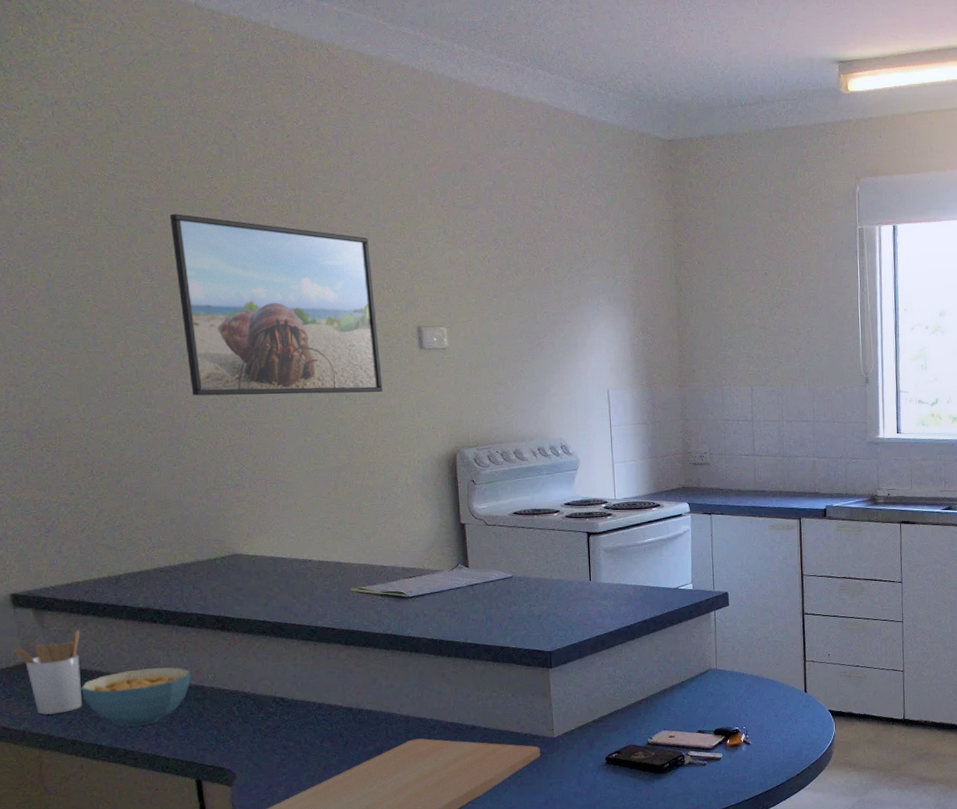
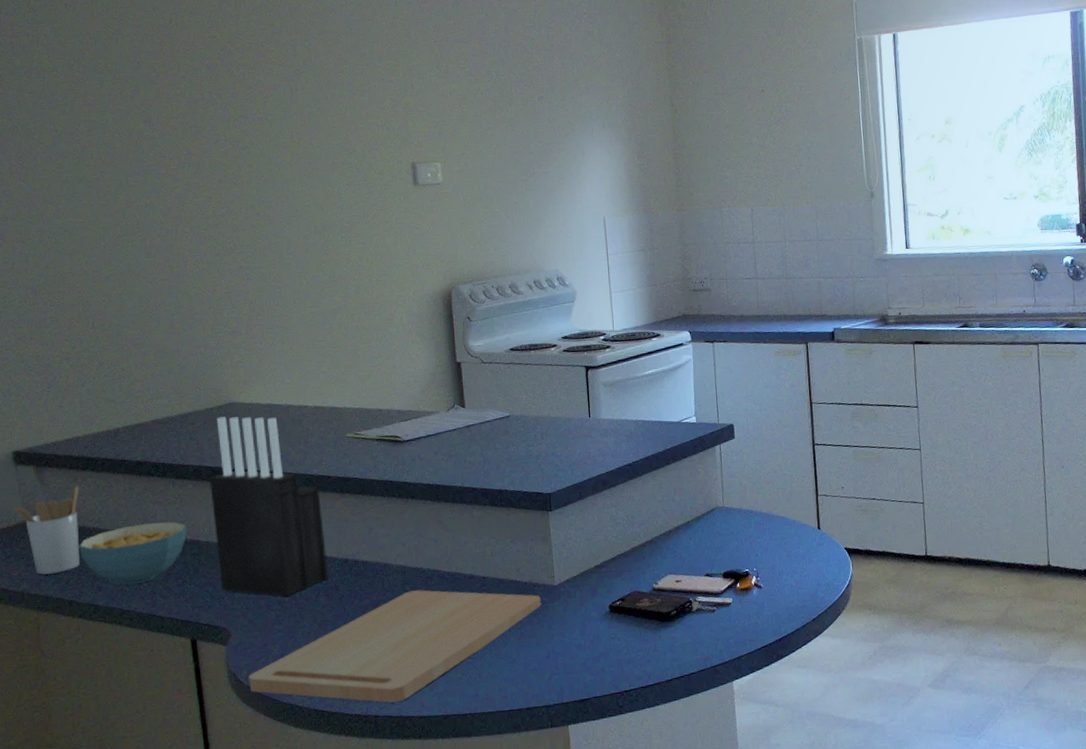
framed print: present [170,214,383,396] -> none [172,64,378,244]
knife block: none [213,567,333,742] -> present [210,417,329,597]

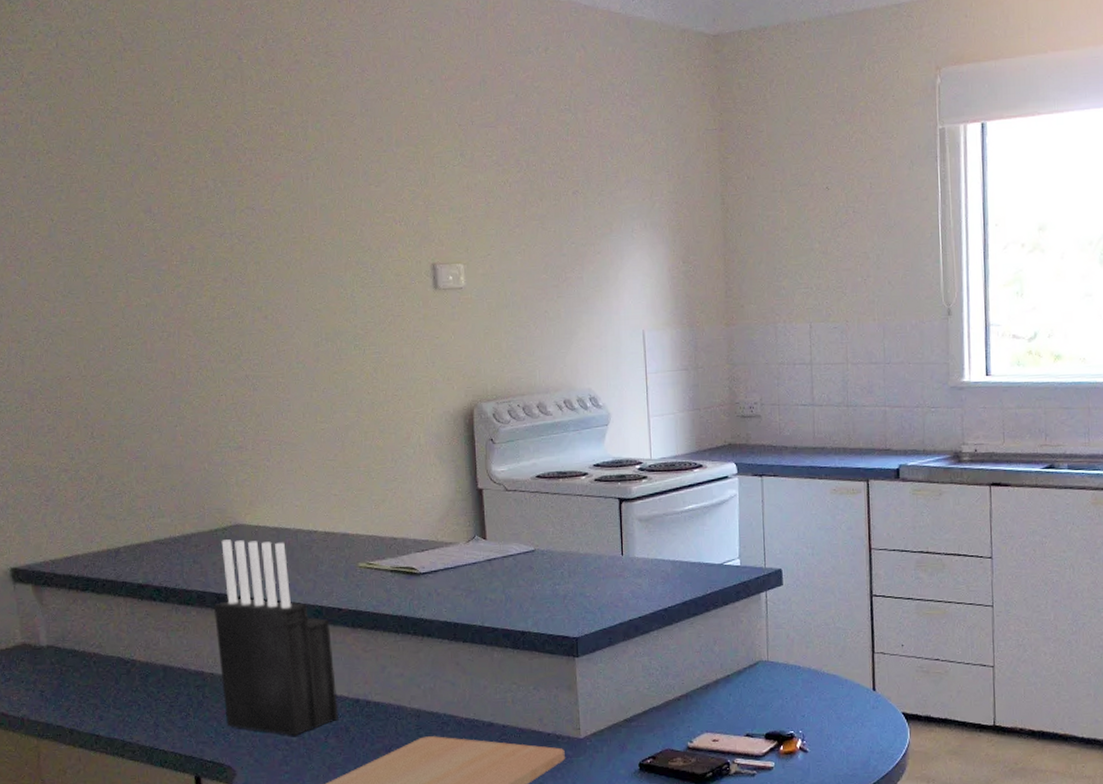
utensil holder: present [14,485,80,575] -> none [13,607,80,701]
cereal bowl: present [79,521,186,585] -> none [79,649,190,716]

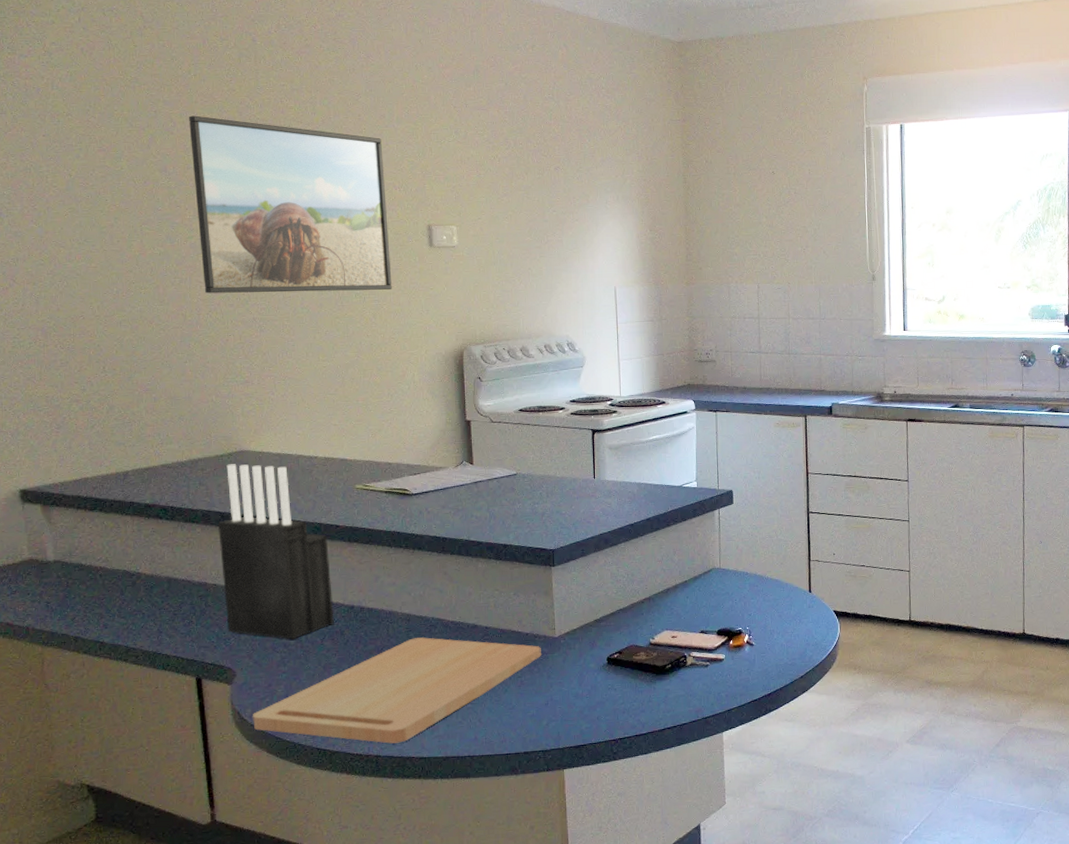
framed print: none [173,147,394,349] -> present [189,115,392,294]

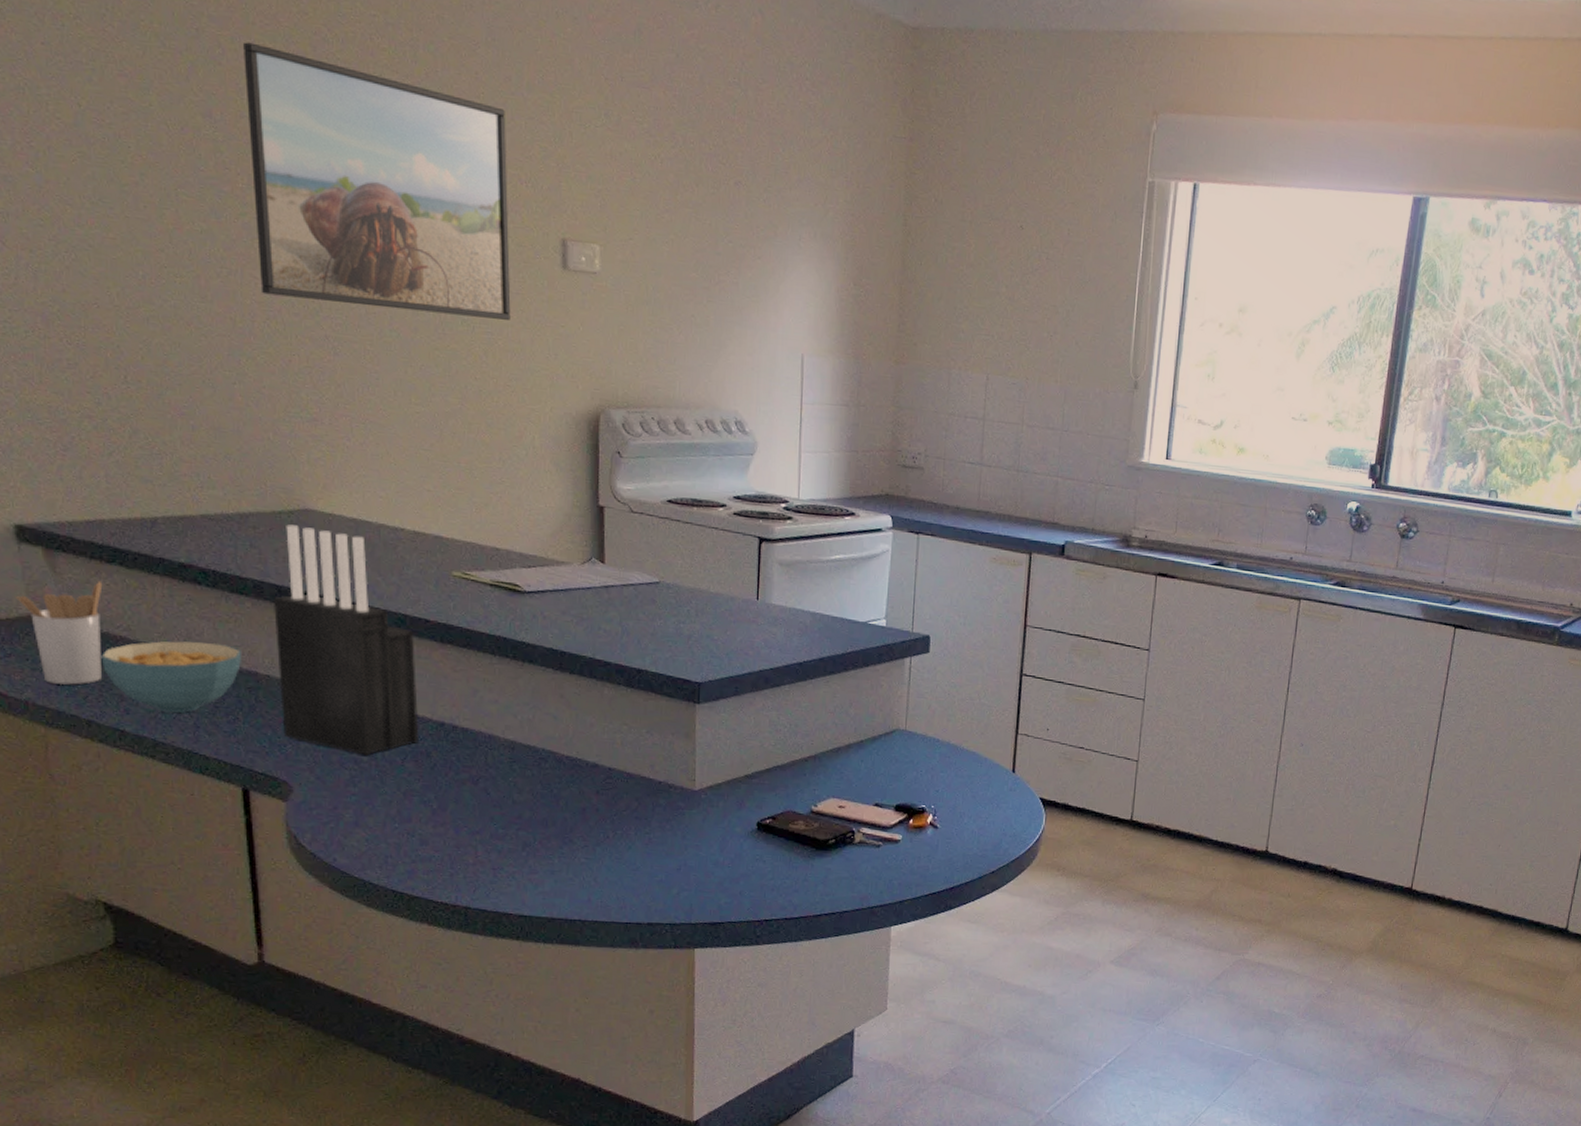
utensil holder: none [20,525,87,612] -> present [16,580,103,686]
cereal bowl: none [85,563,194,624] -> present [101,641,241,713]
cutting board: present [253,637,541,744] -> none [313,771,676,895]

